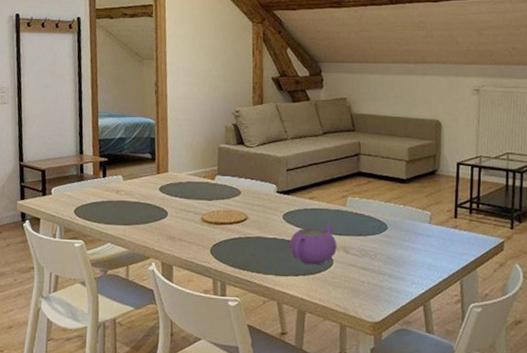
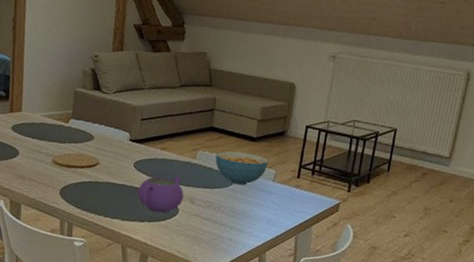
cereal bowl: none [366,195,422,230] -> present [215,151,269,186]

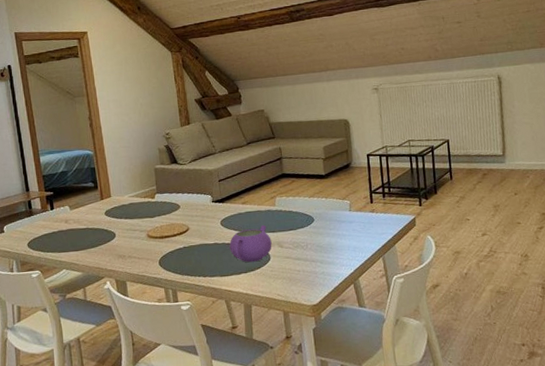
cereal bowl: present [215,151,269,186] -> none [292,190,342,221]

